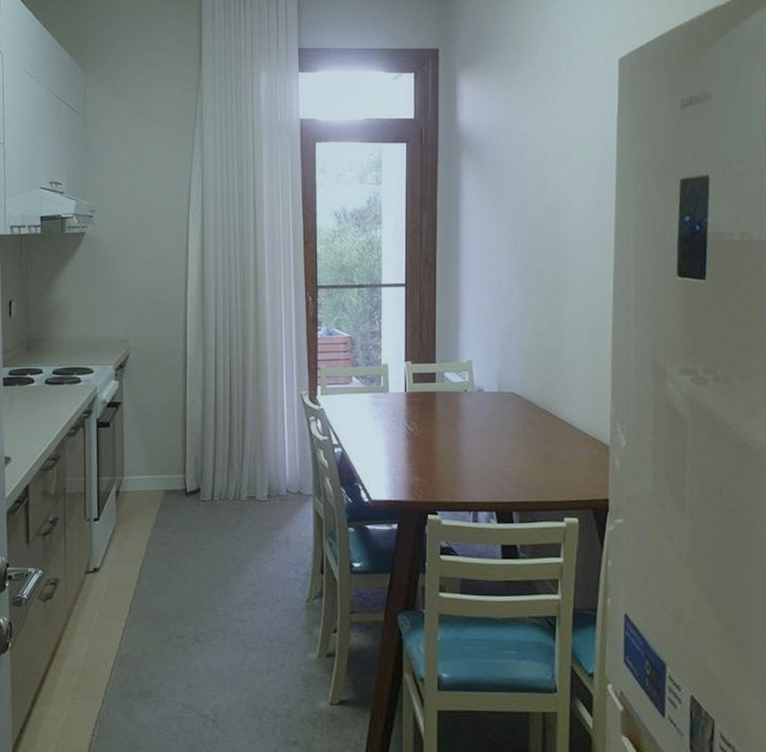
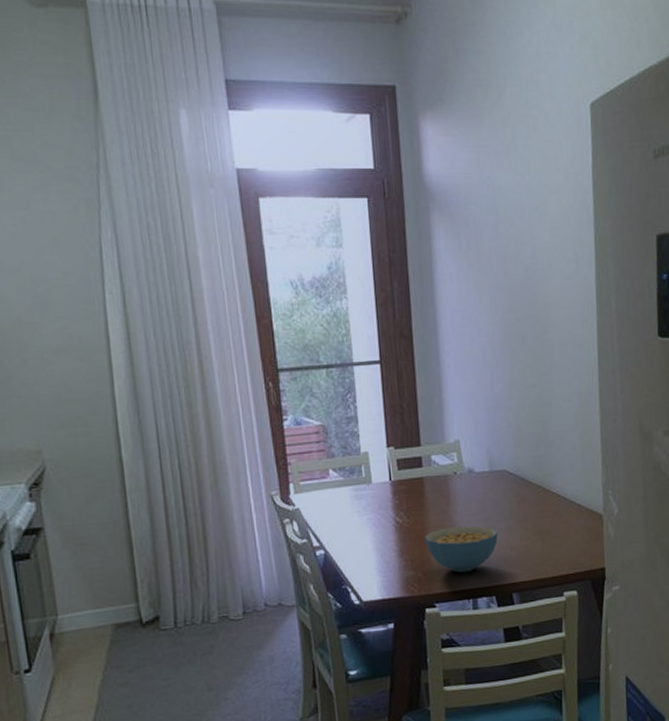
cereal bowl: none [433,441,502,485] -> present [425,526,498,573]

